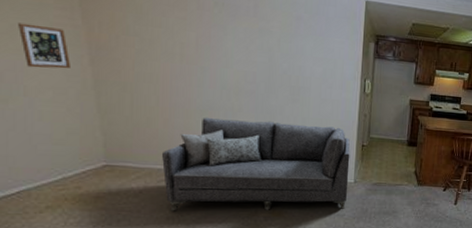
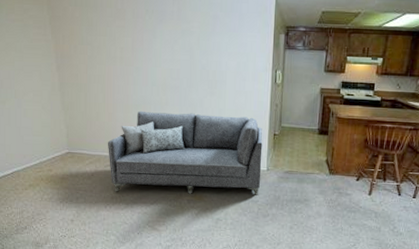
picture frame: present [18,23,70,69] -> none [11,41,44,76]

